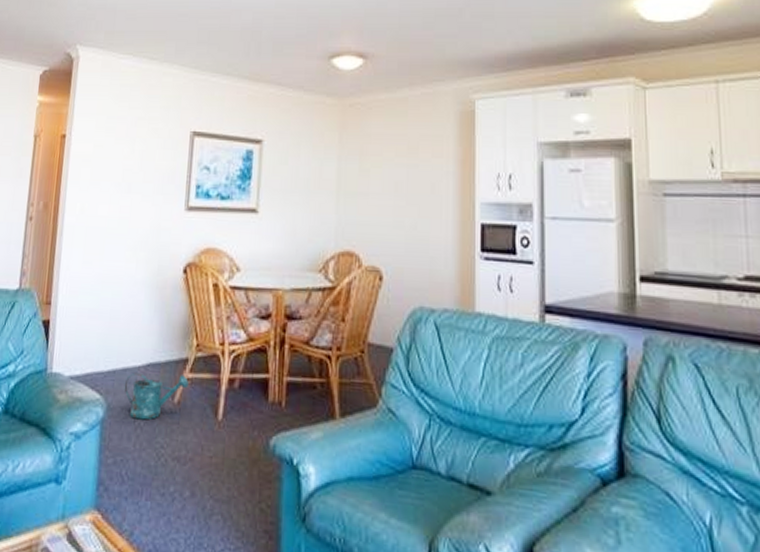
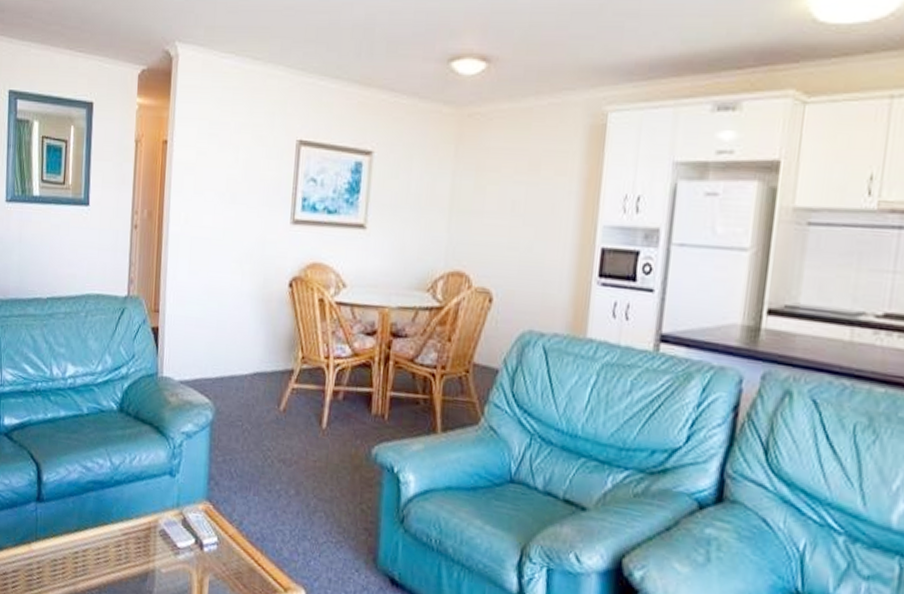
watering can: present [124,372,189,420] -> none [232,380,294,425]

